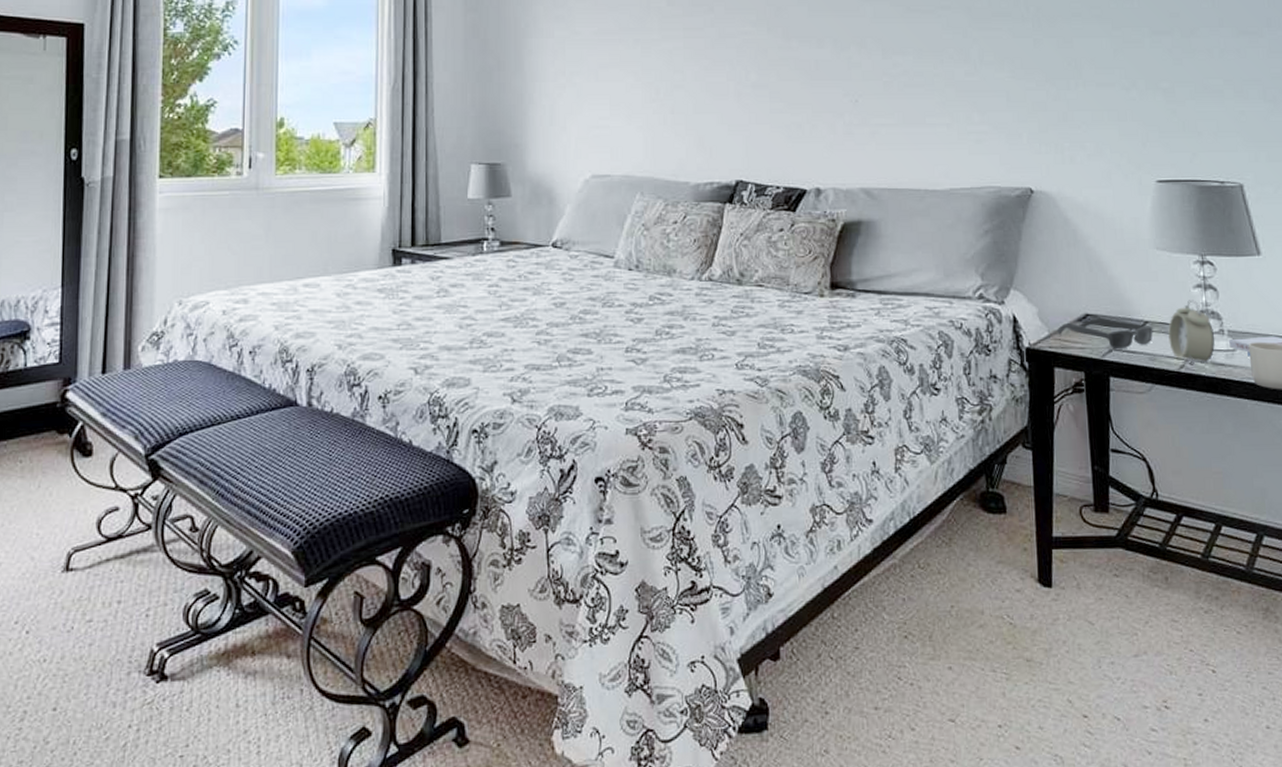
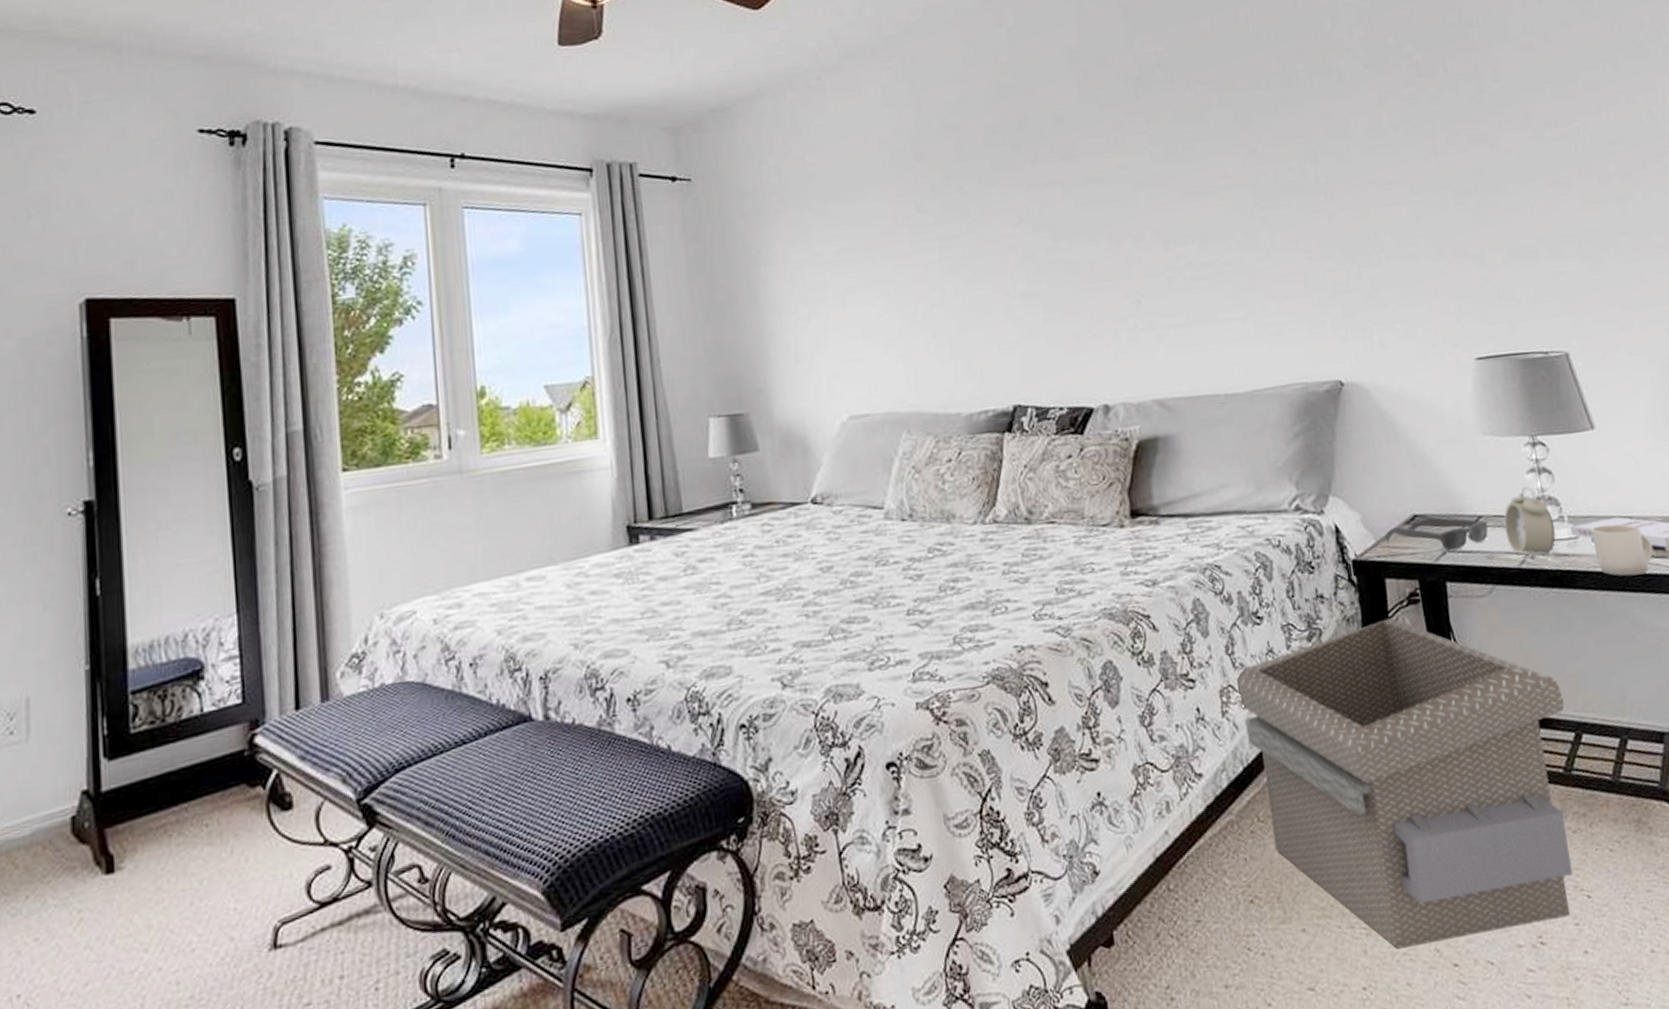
storage basket: none [912,403,1208,696] -> present [1237,618,1573,949]

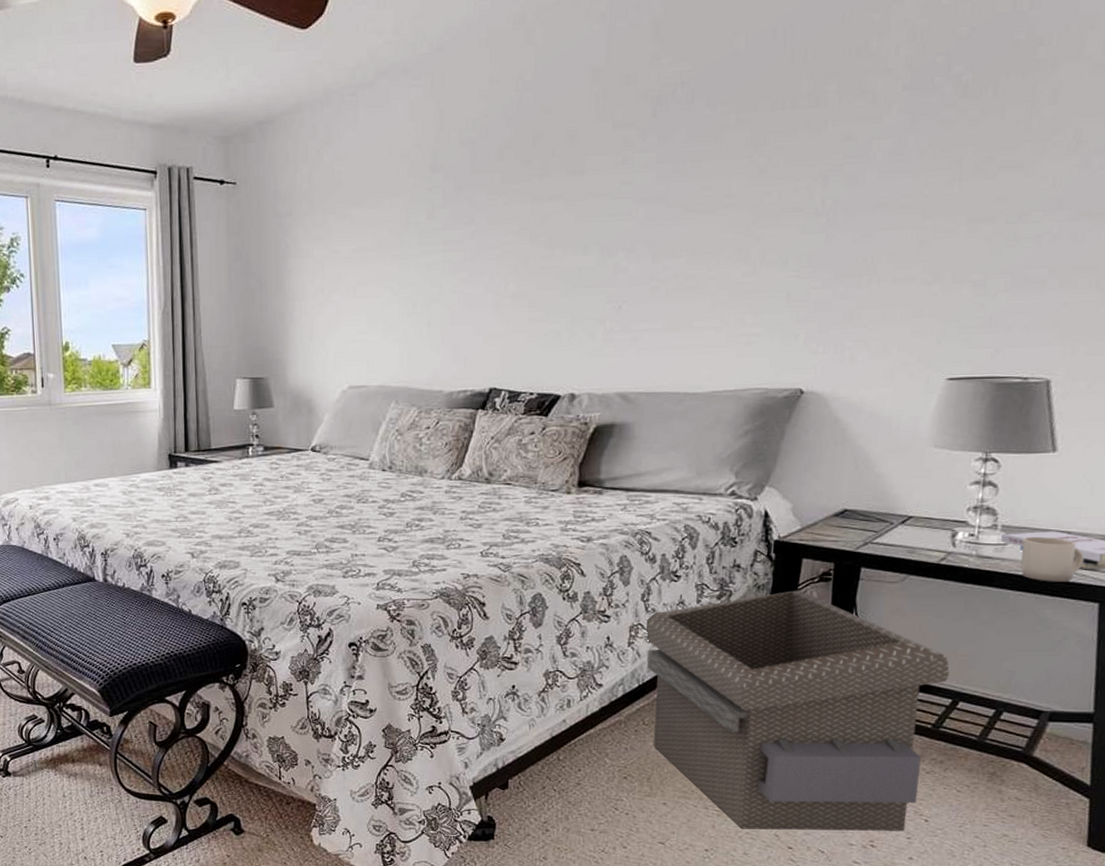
glasses: present [1385,517,1489,551] -> none [811,514,917,543]
alarm clock: present [1504,486,1556,558] -> none [932,496,986,557]

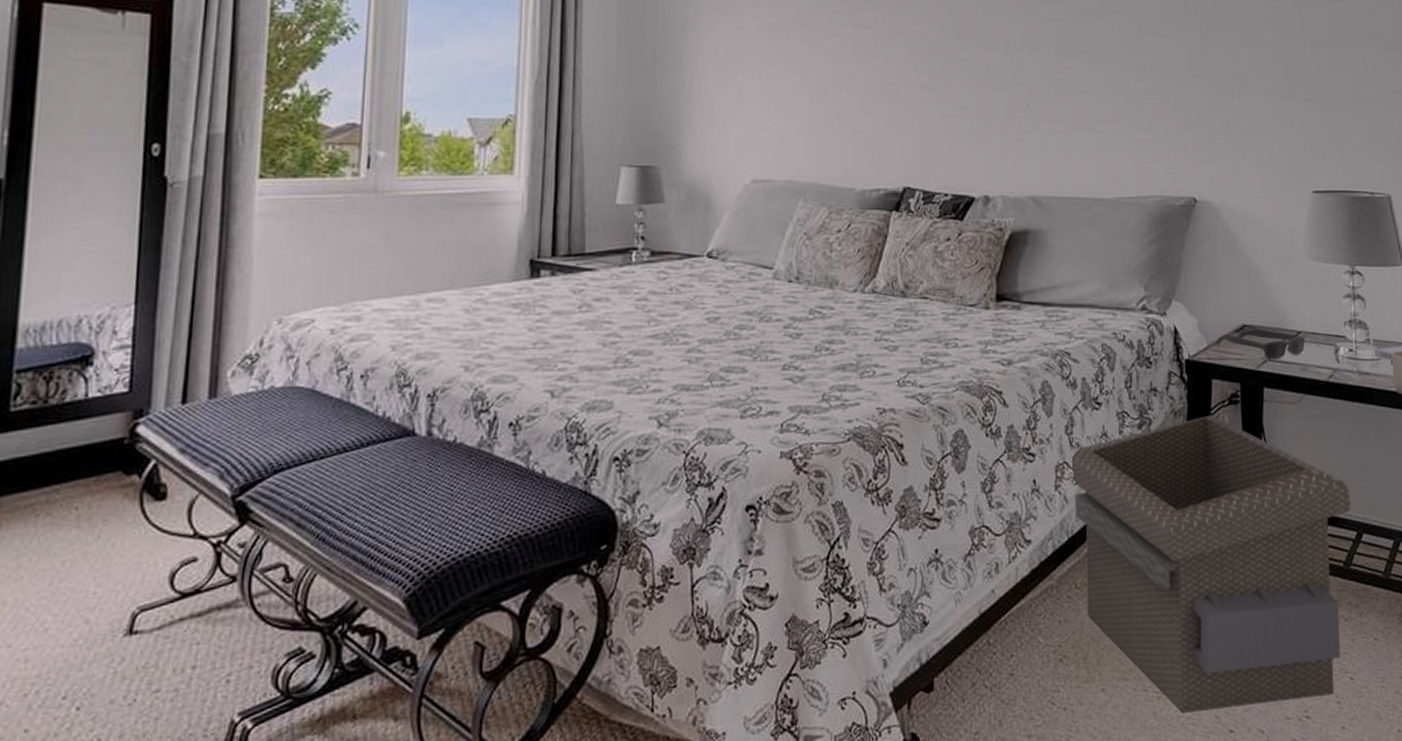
glasses: none [811,514,917,543] -> present [1216,329,1305,360]

